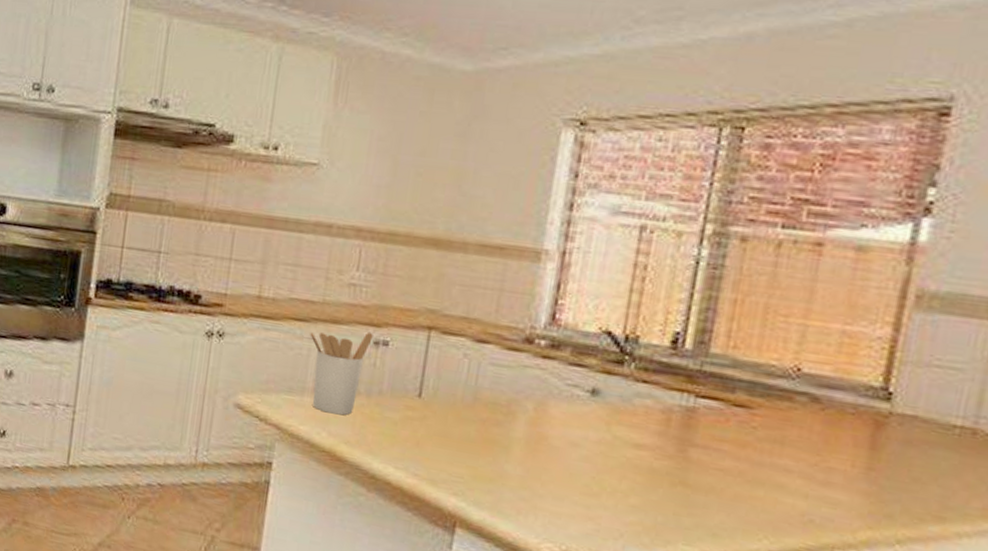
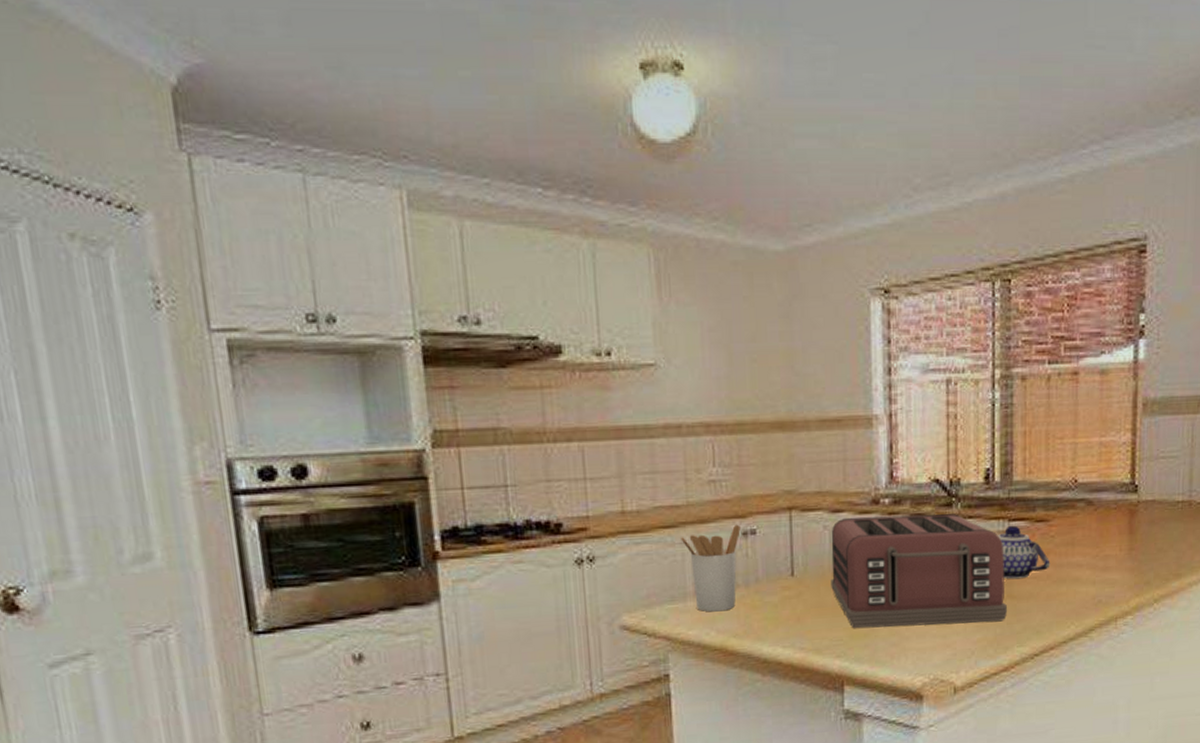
toaster: none [460,350,684,510] -> present [831,514,1008,629]
teapot: none [677,401,746,467] -> present [997,525,1051,580]

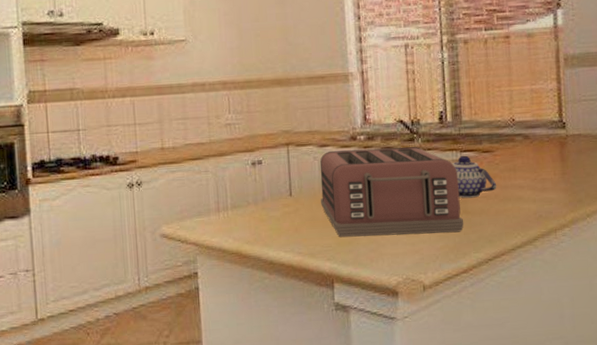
utensil holder: present [680,524,741,612] -> none [205,156,250,224]

